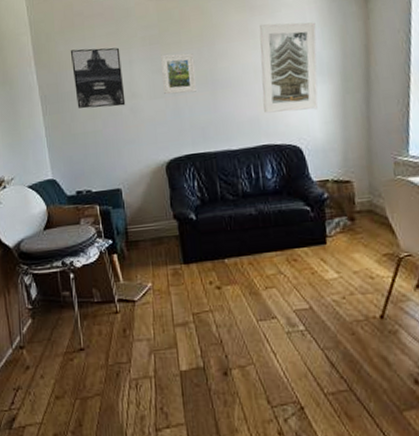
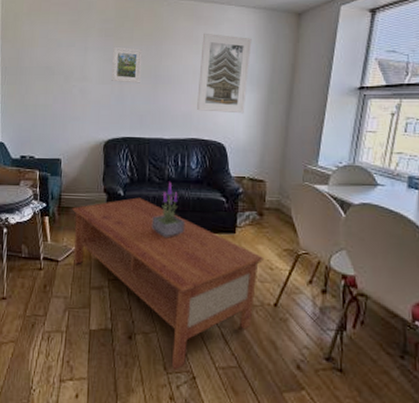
wall art: present [70,47,126,109] -> none [33,31,78,86]
coffee table: none [141,219,363,403] -> present [72,197,265,370]
potted plant: none [231,196,269,260] -> present [152,181,184,239]

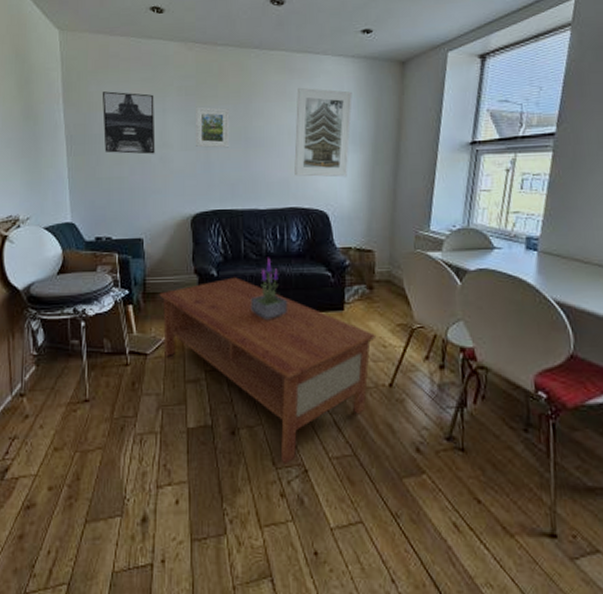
wall art: none [33,31,78,86] -> present [102,91,156,154]

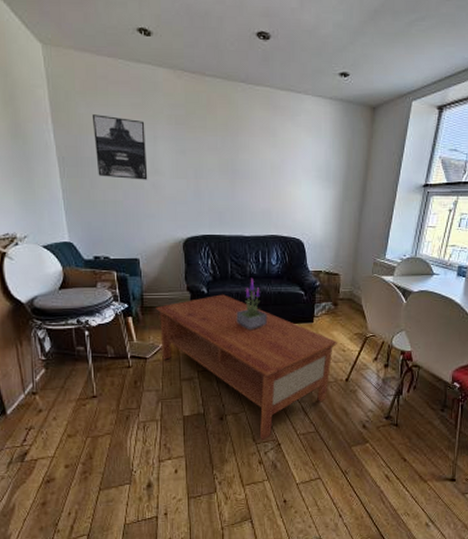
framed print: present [196,106,230,148] -> none [186,136,218,178]
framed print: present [294,87,352,178] -> none [276,124,328,210]

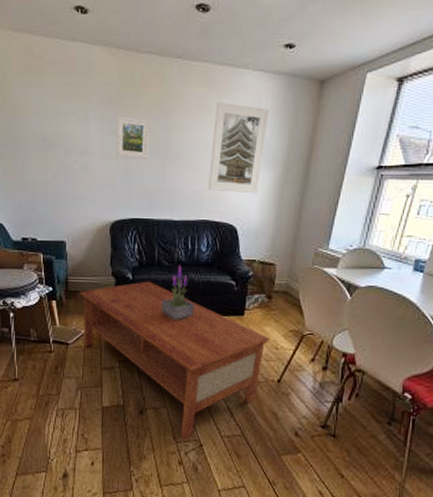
wall art: present [92,114,148,180] -> none [26,95,78,161]
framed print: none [186,136,218,178] -> present [117,116,150,159]
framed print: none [276,124,328,210] -> present [209,101,269,194]

